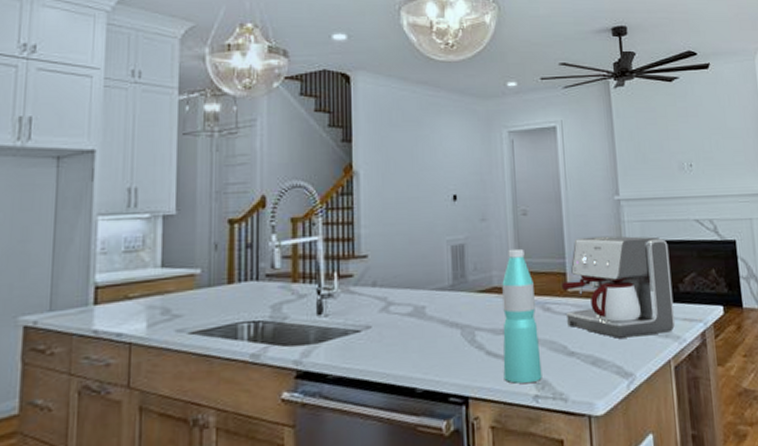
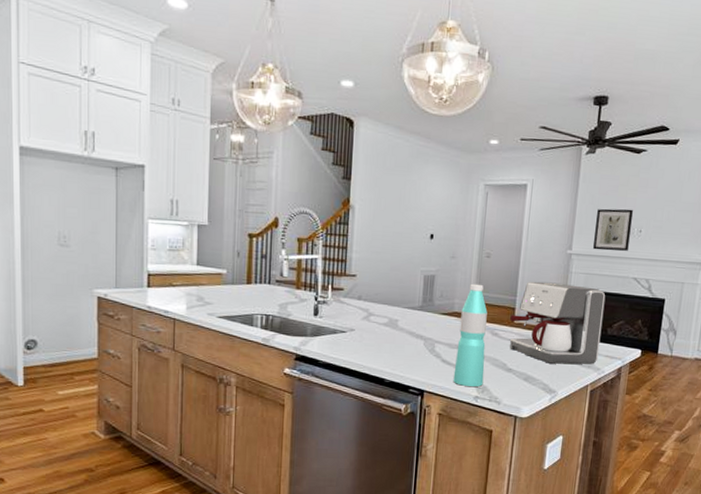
wall art: none [639,142,682,192] -> present [593,208,633,251]

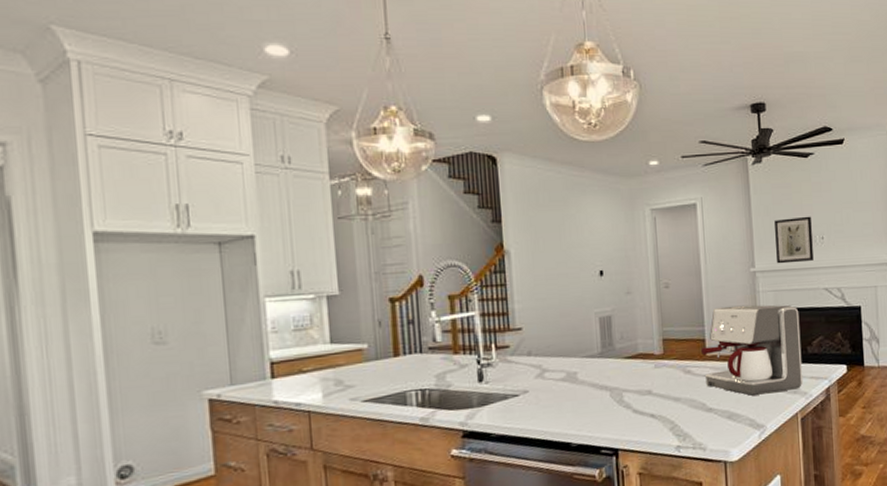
water bottle: present [453,283,487,387] -> none [646,318,684,437]

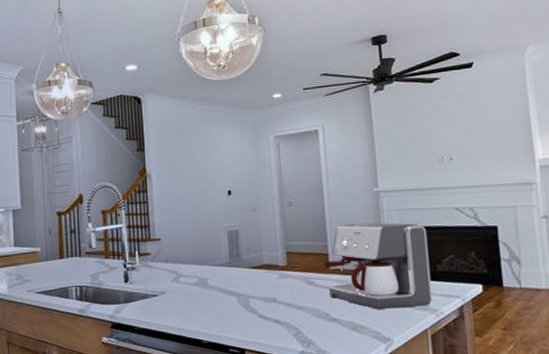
wall art: present [774,216,814,264] -> none [398,138,442,184]

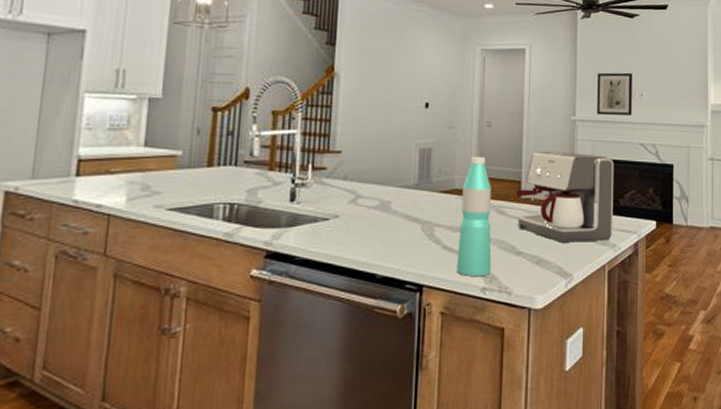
water bottle: none [271,233,308,342] -> present [456,156,492,277]
wall art: none [398,138,442,184] -> present [597,72,632,116]

